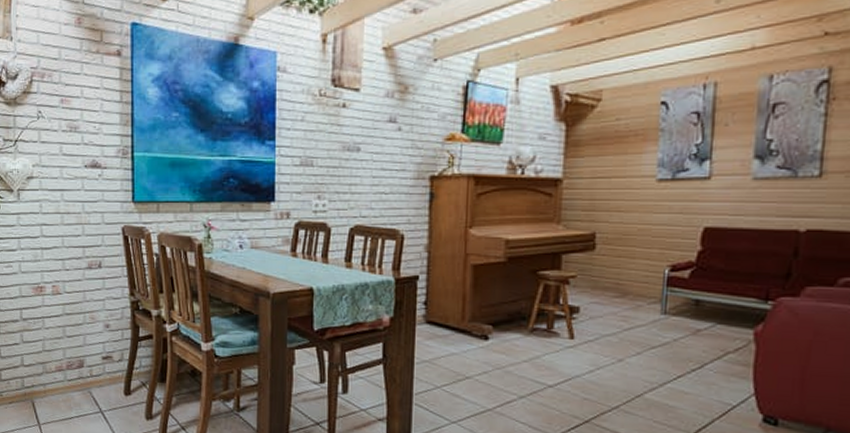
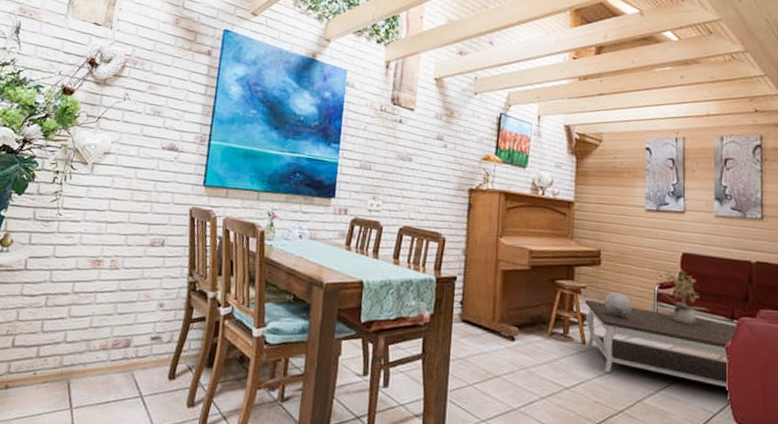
coffee table: none [575,289,773,377] -> present [585,299,738,387]
decorative sphere: none [597,279,635,308] -> present [603,292,633,318]
potted plant: none [665,247,736,310] -> present [654,269,709,325]

